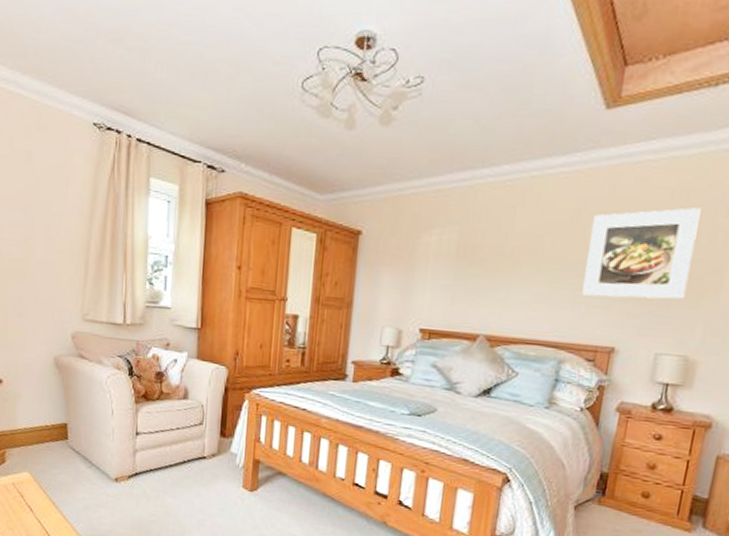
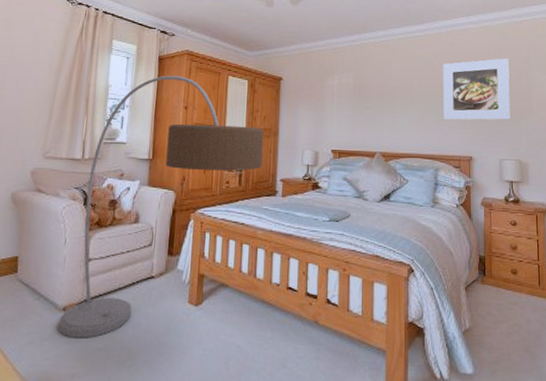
floor lamp: none [112,225,334,510] -> present [58,75,264,338]

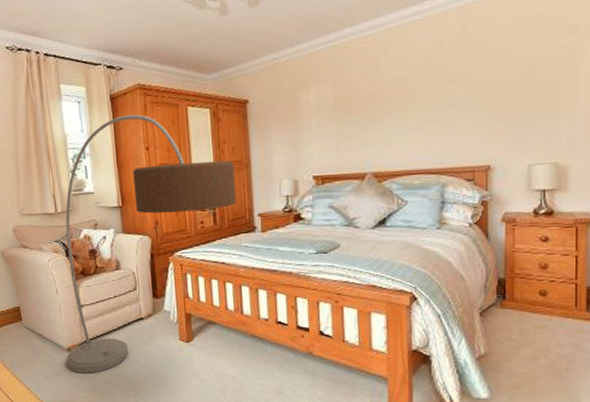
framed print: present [443,58,511,120] -> none [451,30,546,125]

